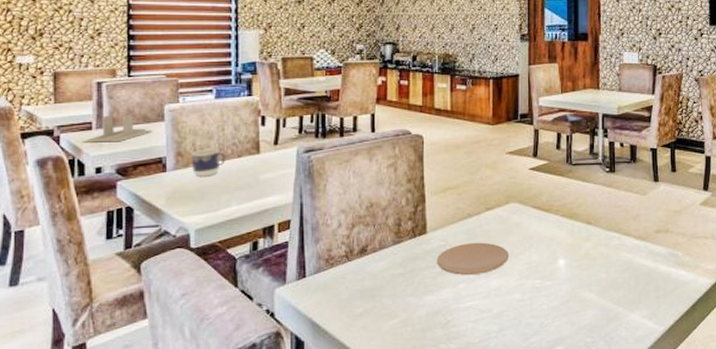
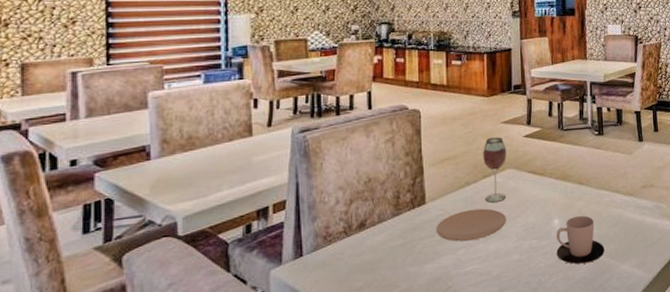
napkin holder: present [82,115,152,143] -> none [54,104,134,135]
cup: present [191,148,226,177] -> none [177,133,216,163]
wineglass: none [486,168,511,237] -> present [483,137,507,203]
cup: none [561,258,613,310] -> present [556,216,605,265]

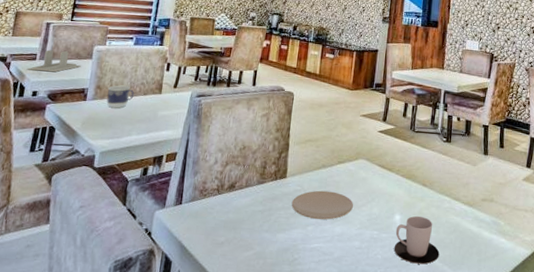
napkin holder: none [54,104,134,135] -> present [26,50,81,73]
cup: none [177,133,216,163] -> present [106,85,135,109]
wineglass: present [483,137,507,203] -> none [338,127,362,188]

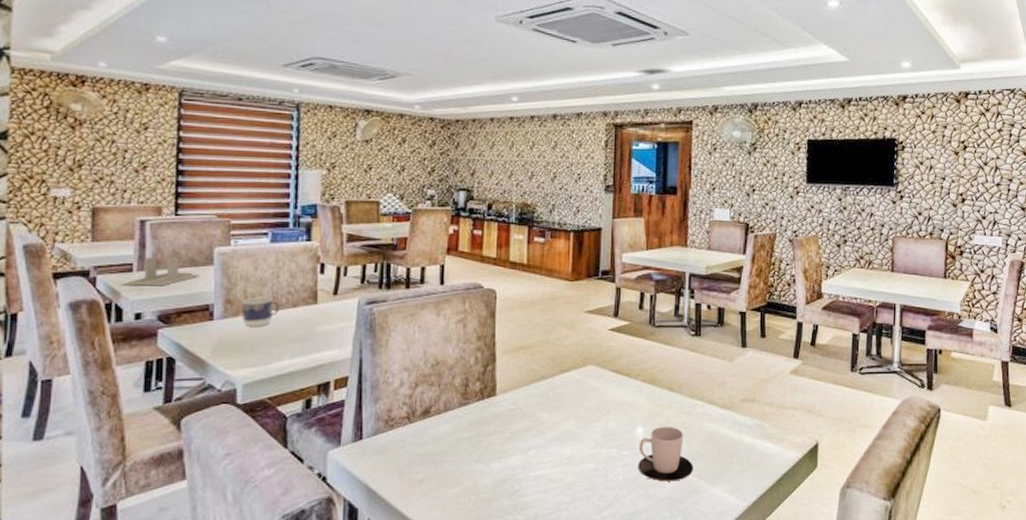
plate: present [291,190,353,220] -> none [505,407,584,441]

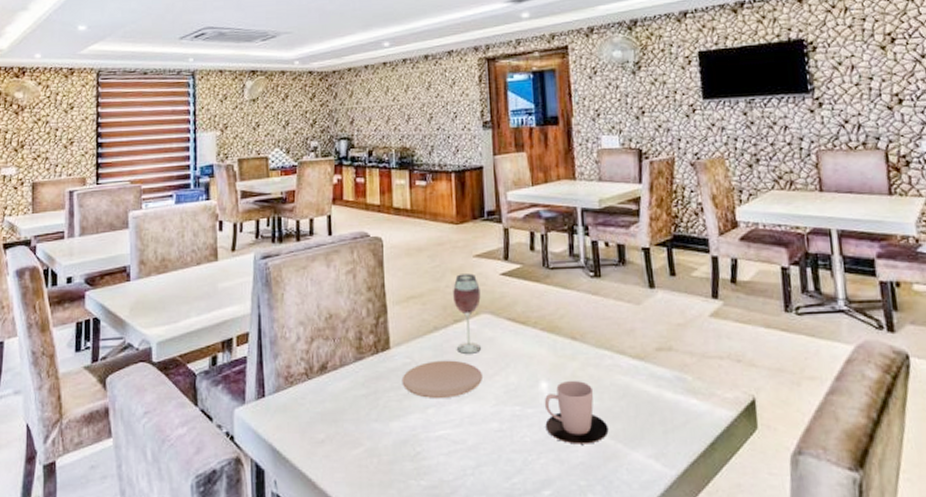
napkin holder: present [121,257,199,286] -> none [55,223,117,252]
cup: present [241,296,280,327] -> none [153,256,186,286]
plate: none [505,407,584,441] -> present [401,360,482,398]
wineglass: none [562,328,589,401] -> present [453,273,481,354]

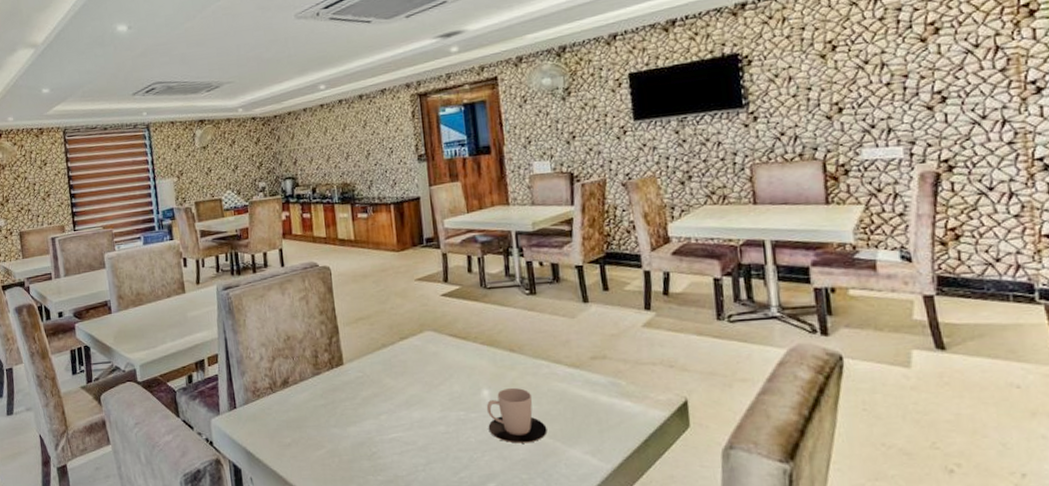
plate: present [401,360,482,398] -> none [355,373,429,406]
wineglass: present [453,273,481,354] -> none [397,295,426,367]

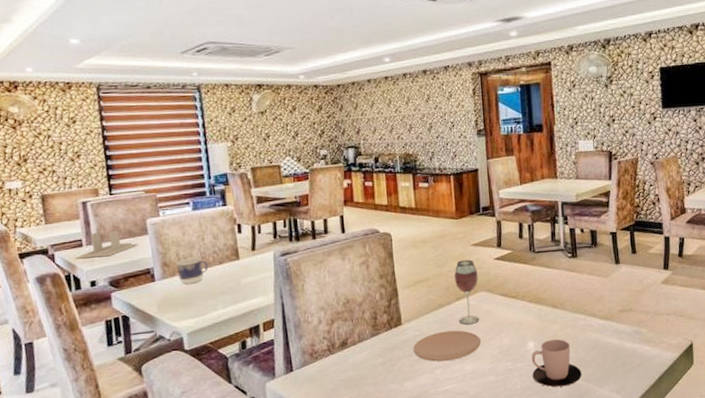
napkin holder: none [46,264,97,291] -> present [75,230,138,259]
cup: none [129,290,158,317] -> present [176,257,209,284]
plate: none [355,373,429,406] -> present [413,330,481,362]
wineglass: none [397,295,426,367] -> present [454,259,479,325]

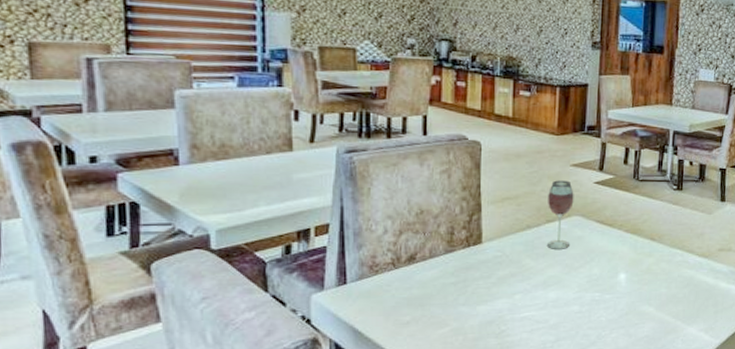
napkin holder: present [75,230,138,259] -> none [70,97,159,129]
cup: present [176,257,209,284] -> none [209,142,252,173]
plate: present [413,330,481,362] -> none [491,254,568,286]
cup: present [531,339,582,387] -> none [619,273,672,322]

